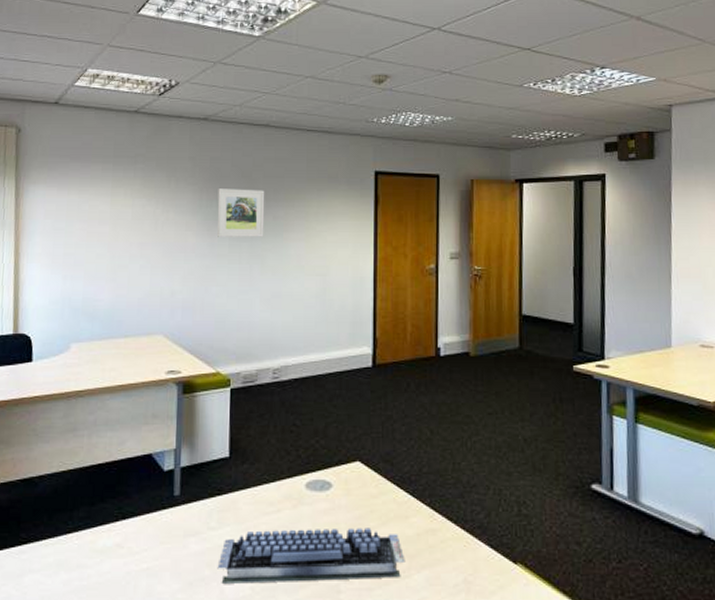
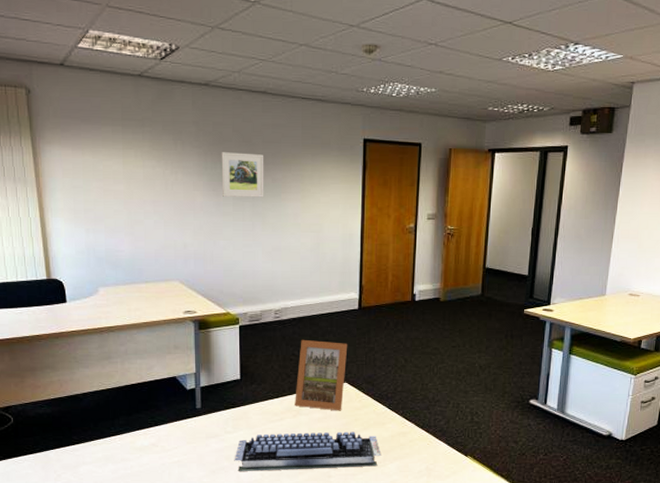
picture frame: none [295,405,360,500] -> present [295,339,348,411]

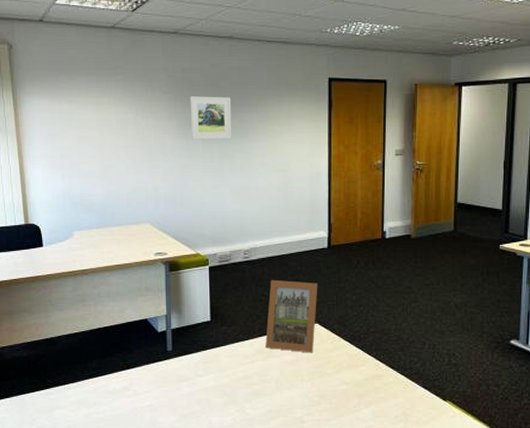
computer keyboard: present [234,431,382,471] -> none [205,374,356,416]

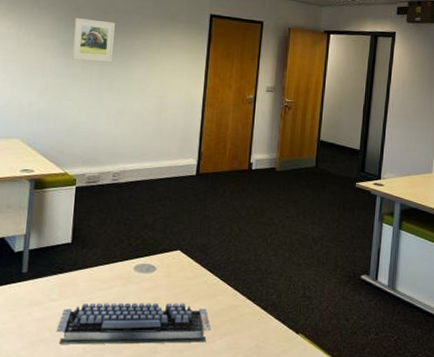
computer keyboard: none [205,374,356,416] -> present [56,302,211,345]
picture frame: present [265,279,318,353] -> none [125,203,184,281]

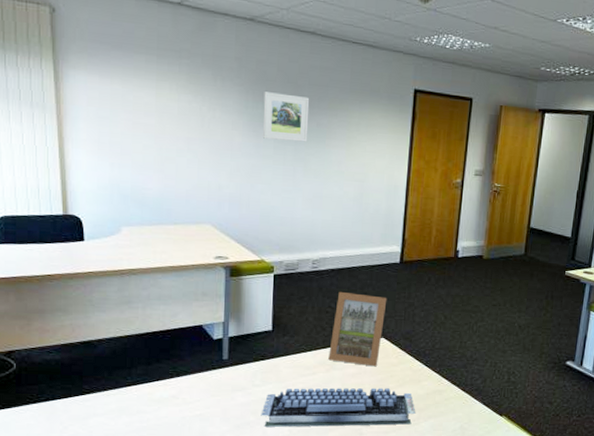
picture frame: none [125,203,184,281] -> present [328,291,387,367]

